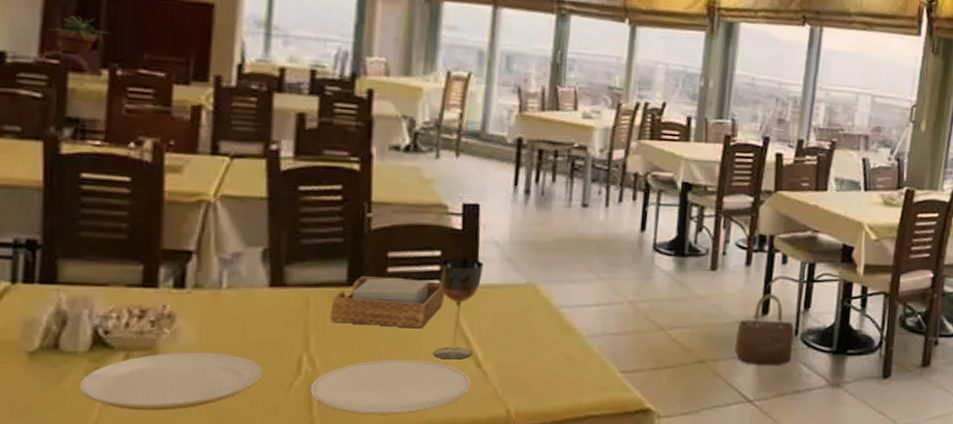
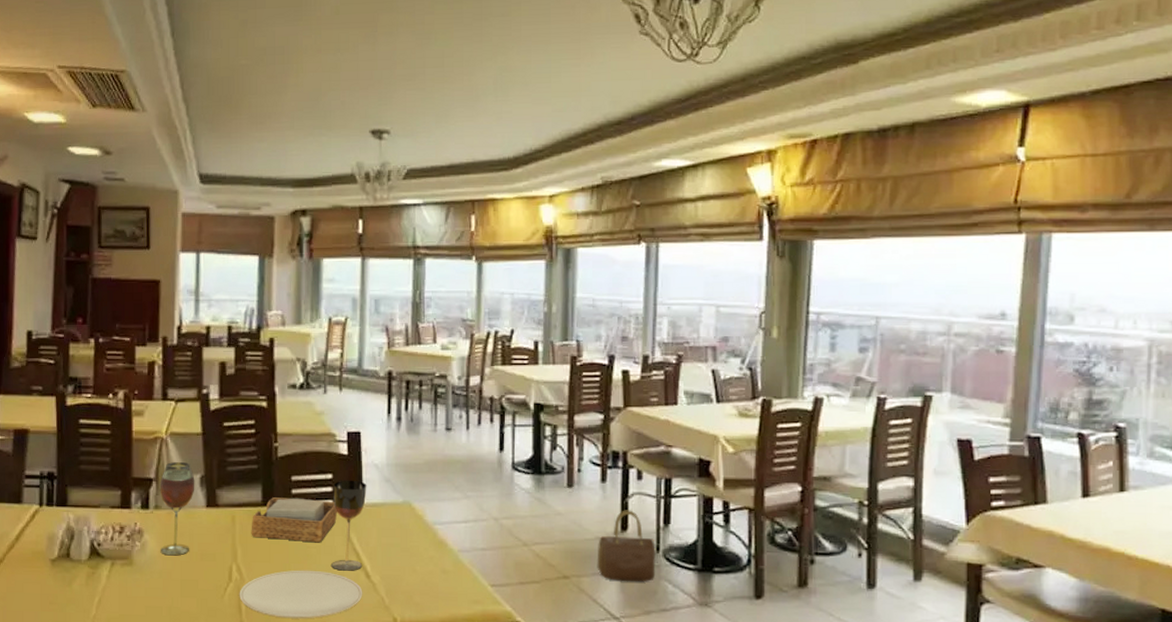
potted plant: present [47,15,108,55] -> none [56,300,93,328]
plate: present [80,352,263,411] -> none [84,561,205,609]
wineglass: none [199,231,255,345] -> present [159,462,195,556]

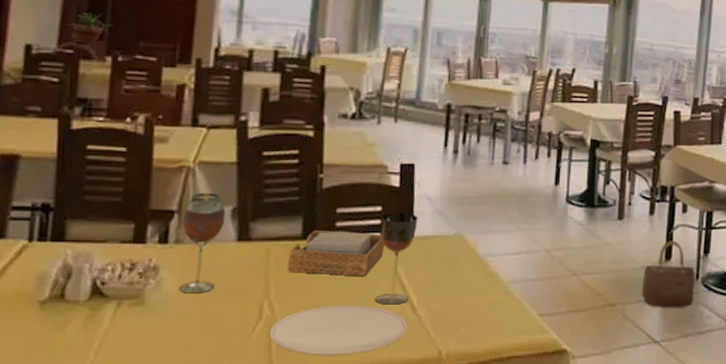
potted plant: none [56,300,93,328] -> present [65,12,112,44]

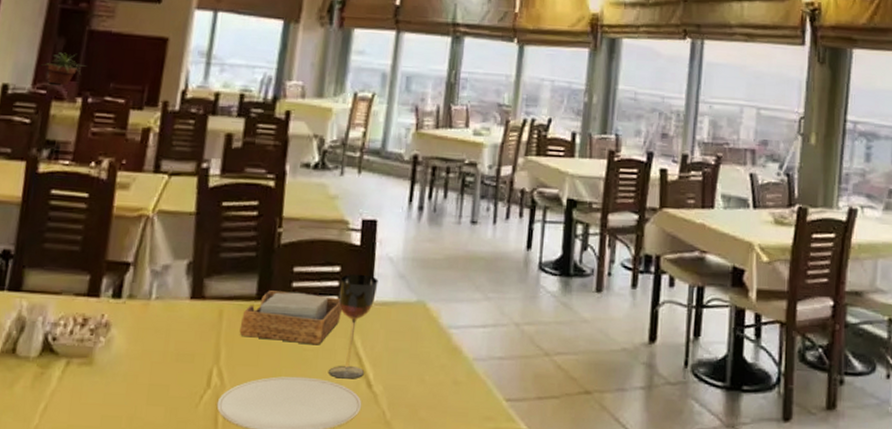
wineglass: present [179,193,226,294] -> none [128,244,181,355]
handbag: present [641,240,696,308] -> none [621,319,685,400]

